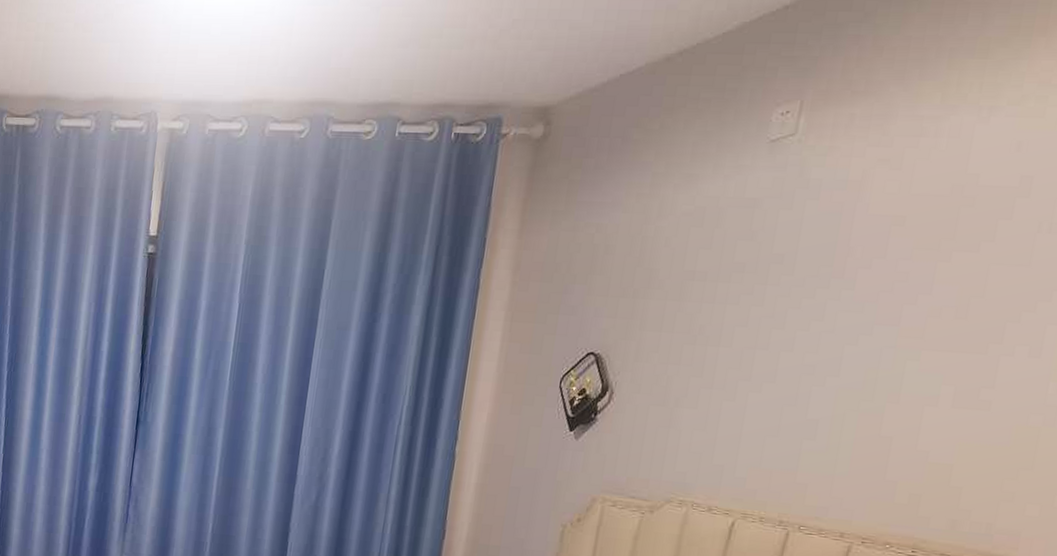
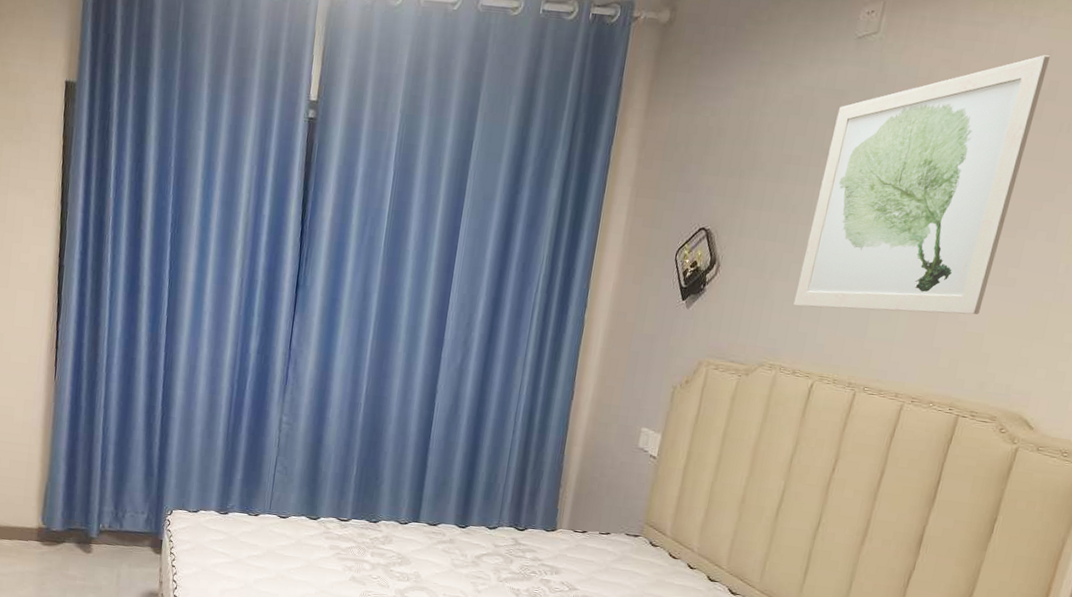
wall art: none [705,147,1019,443] -> present [793,55,1050,315]

